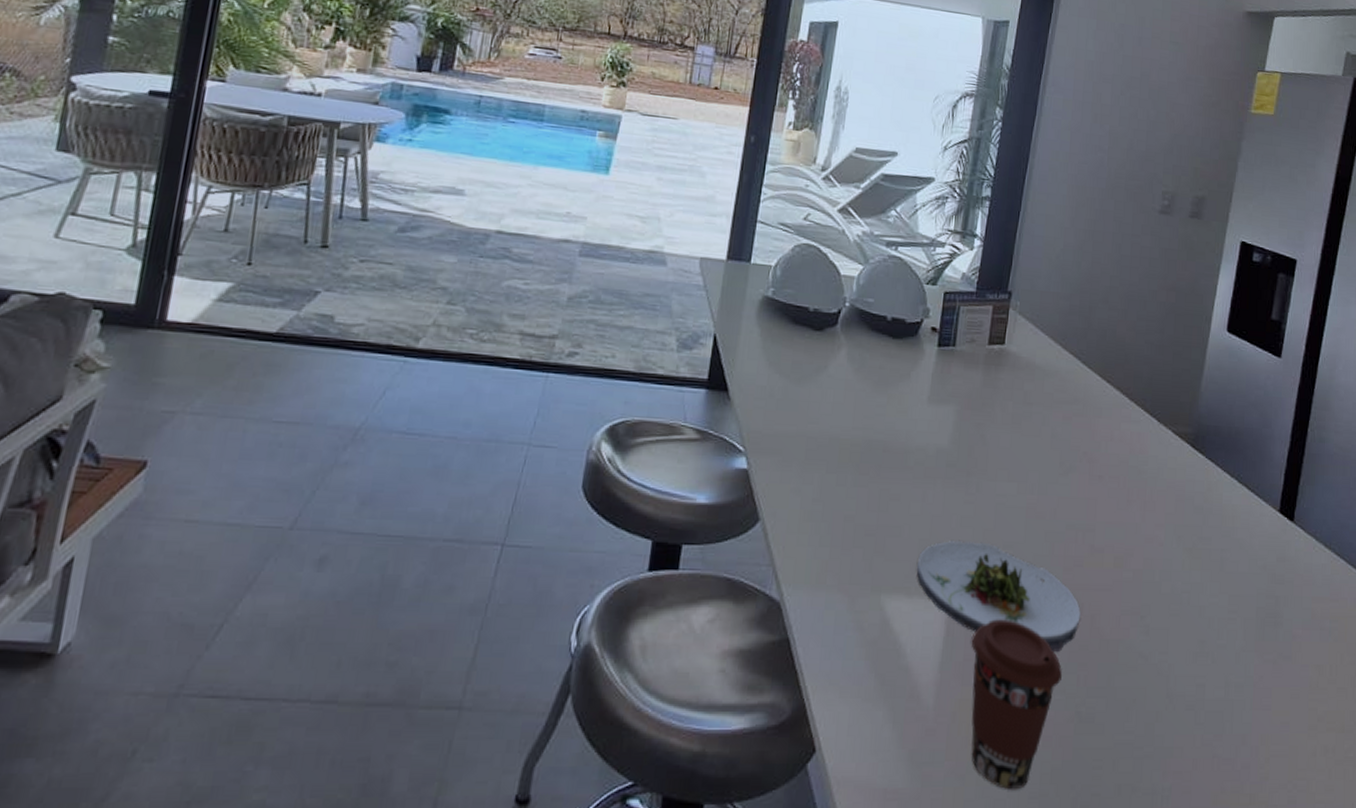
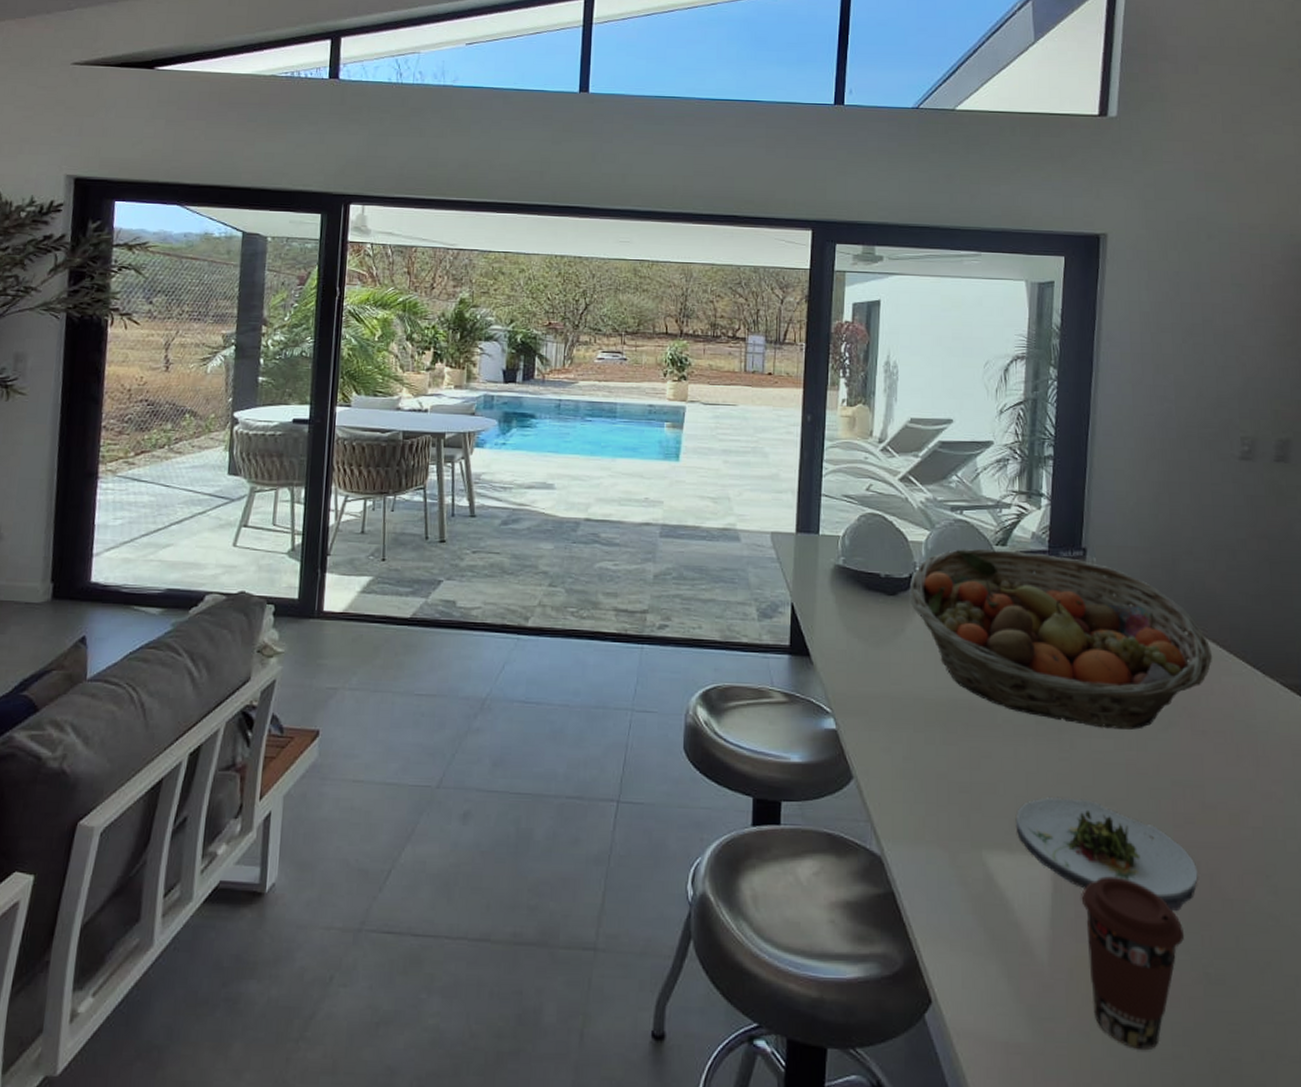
fruit basket: none [836,286,1115,474] -> present [911,548,1212,730]

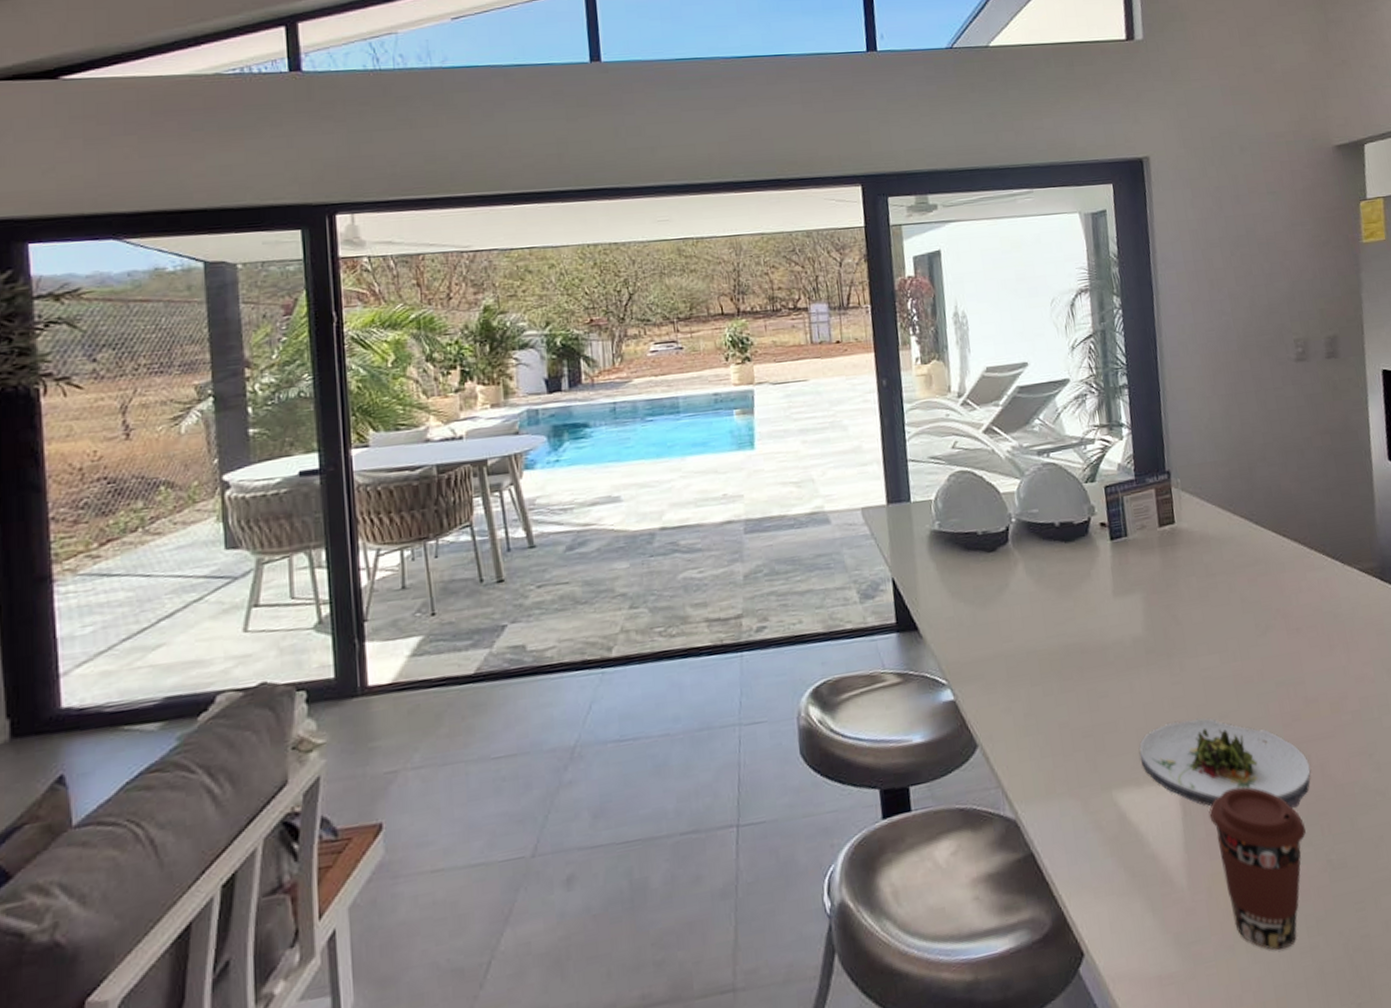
fruit basket: present [911,548,1212,730] -> none [1008,483,1297,646]

